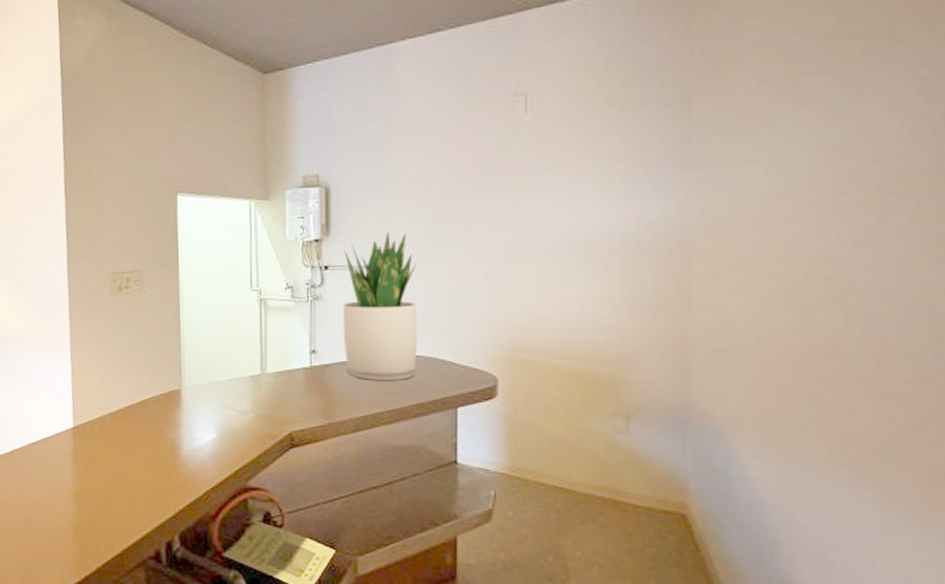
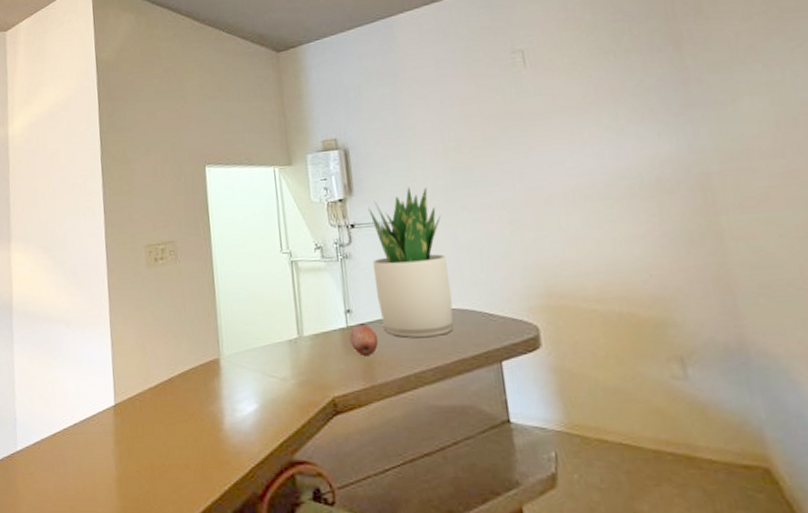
fruit: none [312,366,341,394] -> present [349,325,379,355]

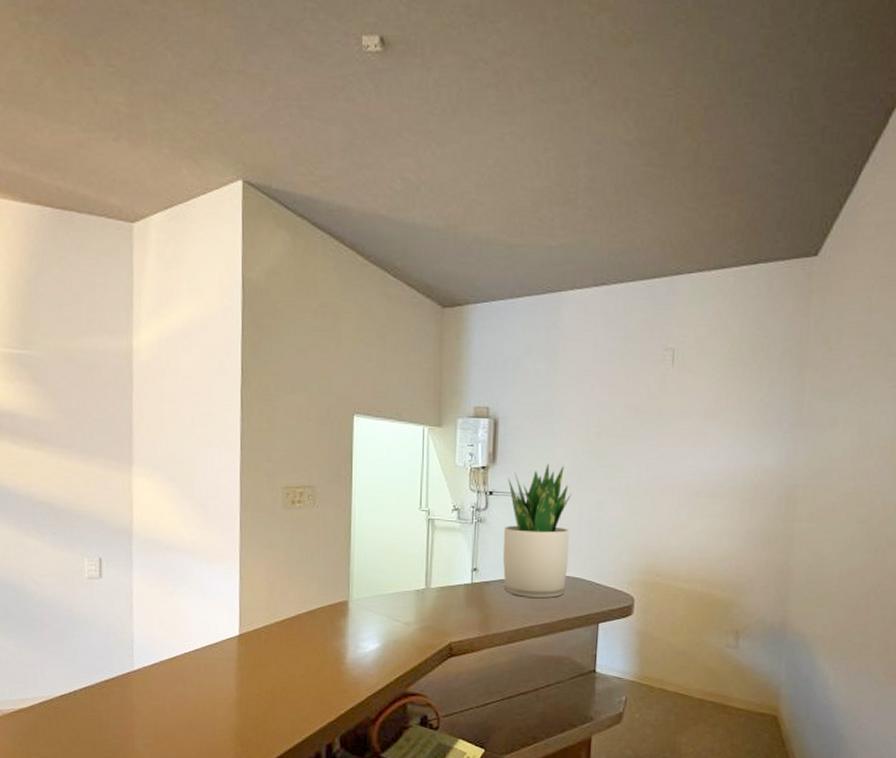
fruit: present [349,325,379,355] -> none [472,583,498,609]

